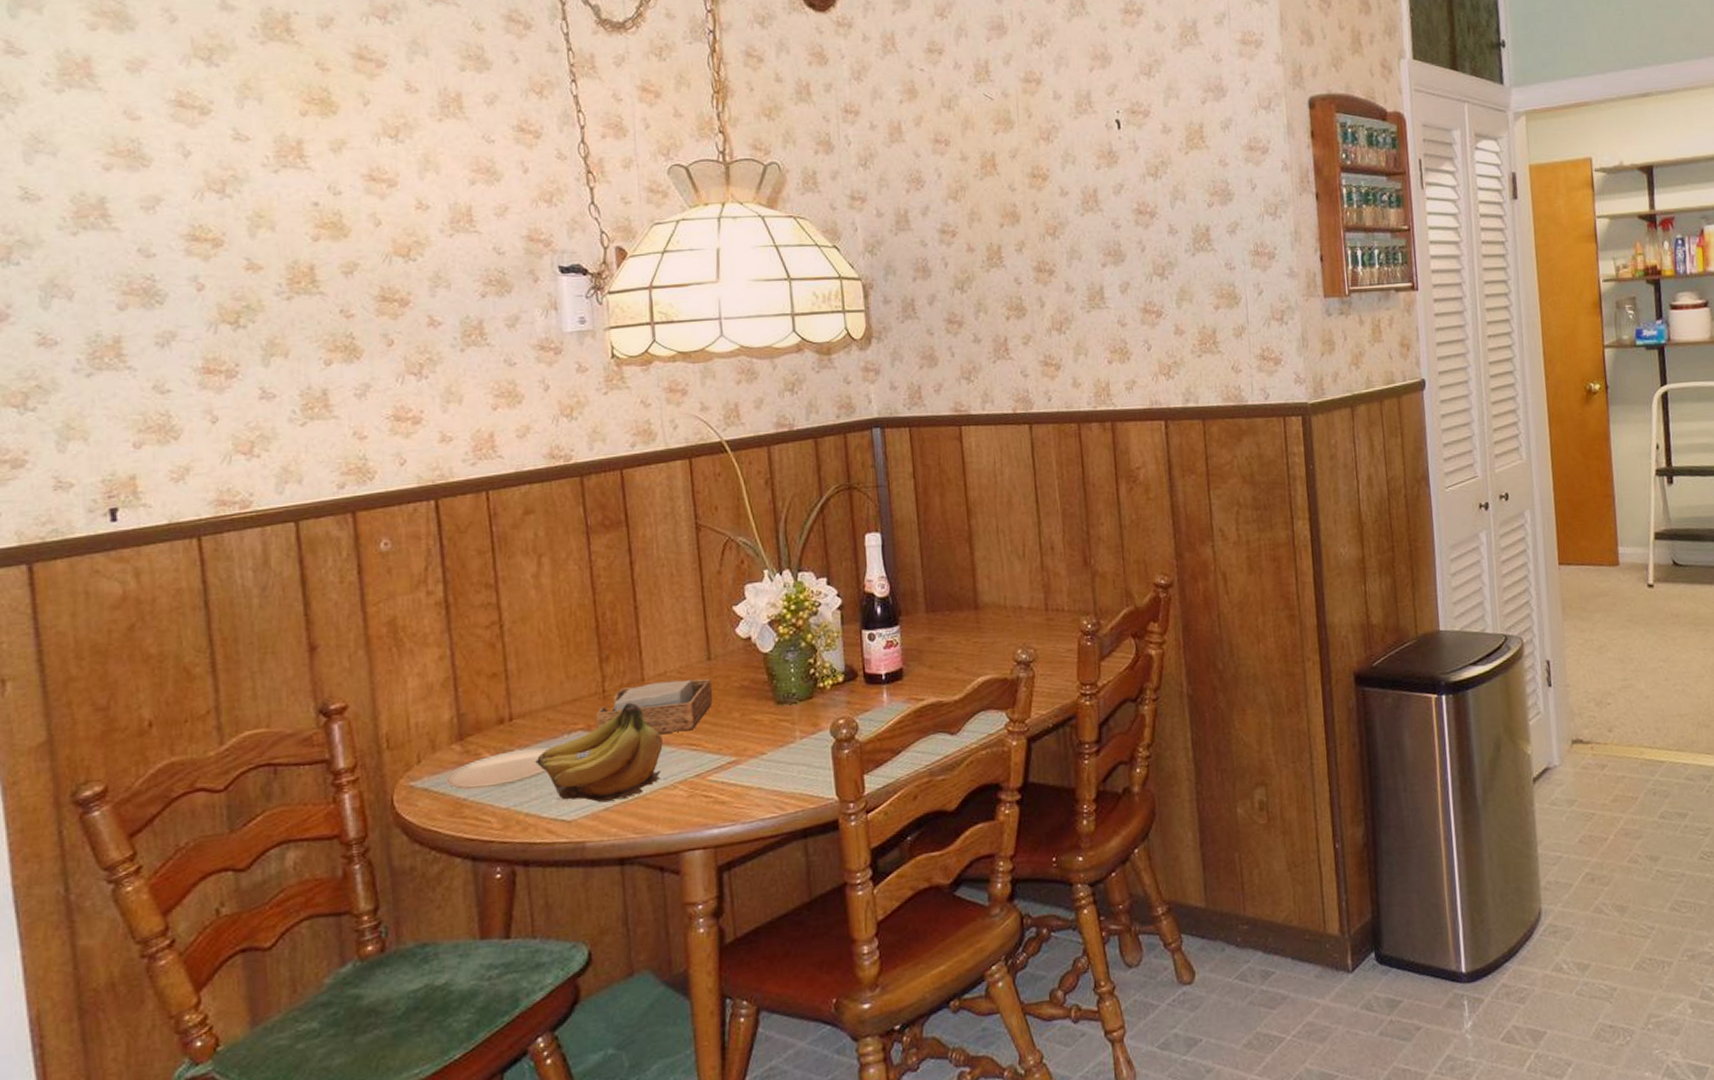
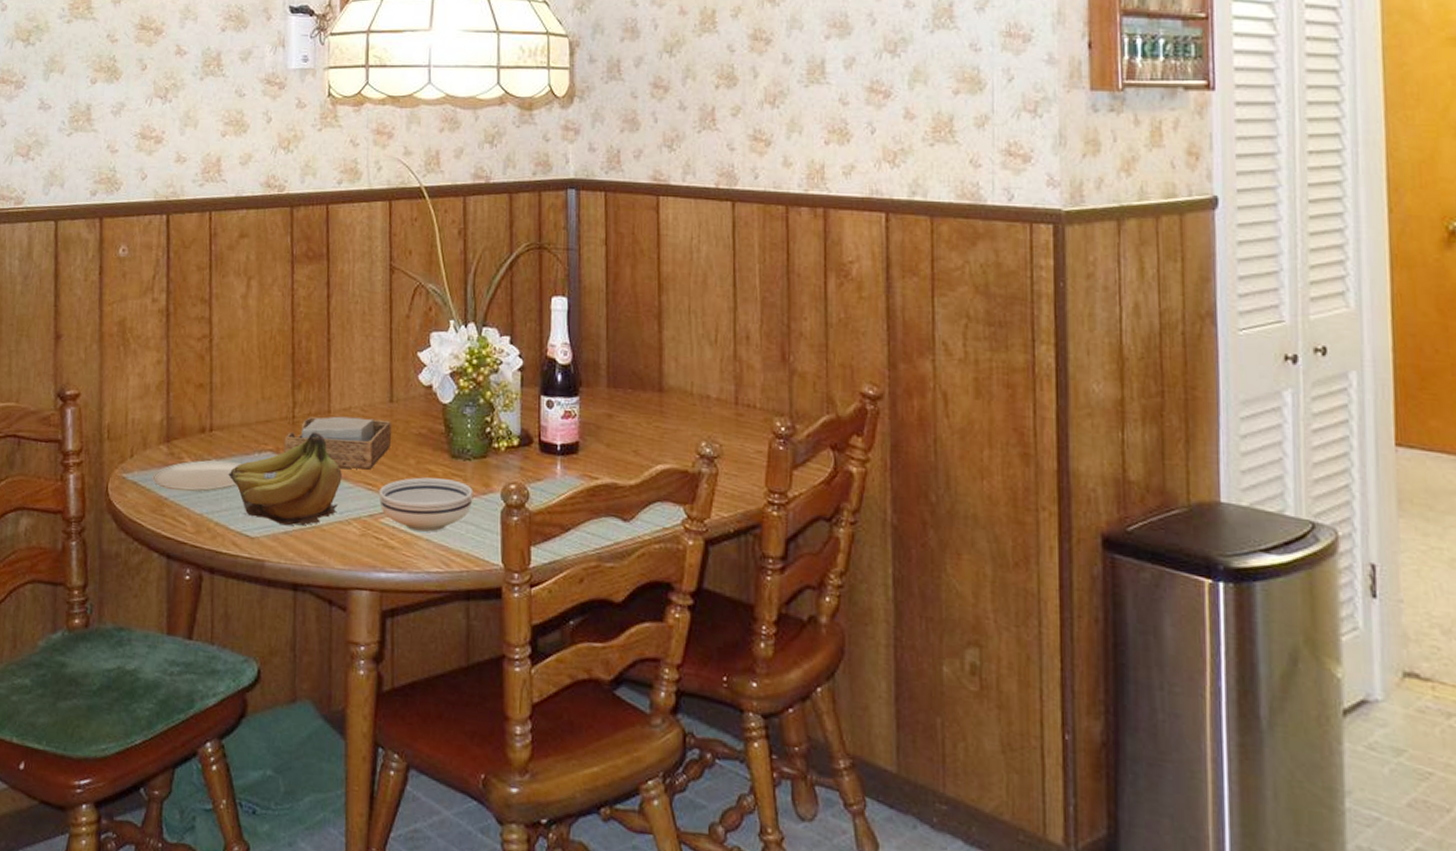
bowl: none [703,725,803,782] -> present [378,477,474,532]

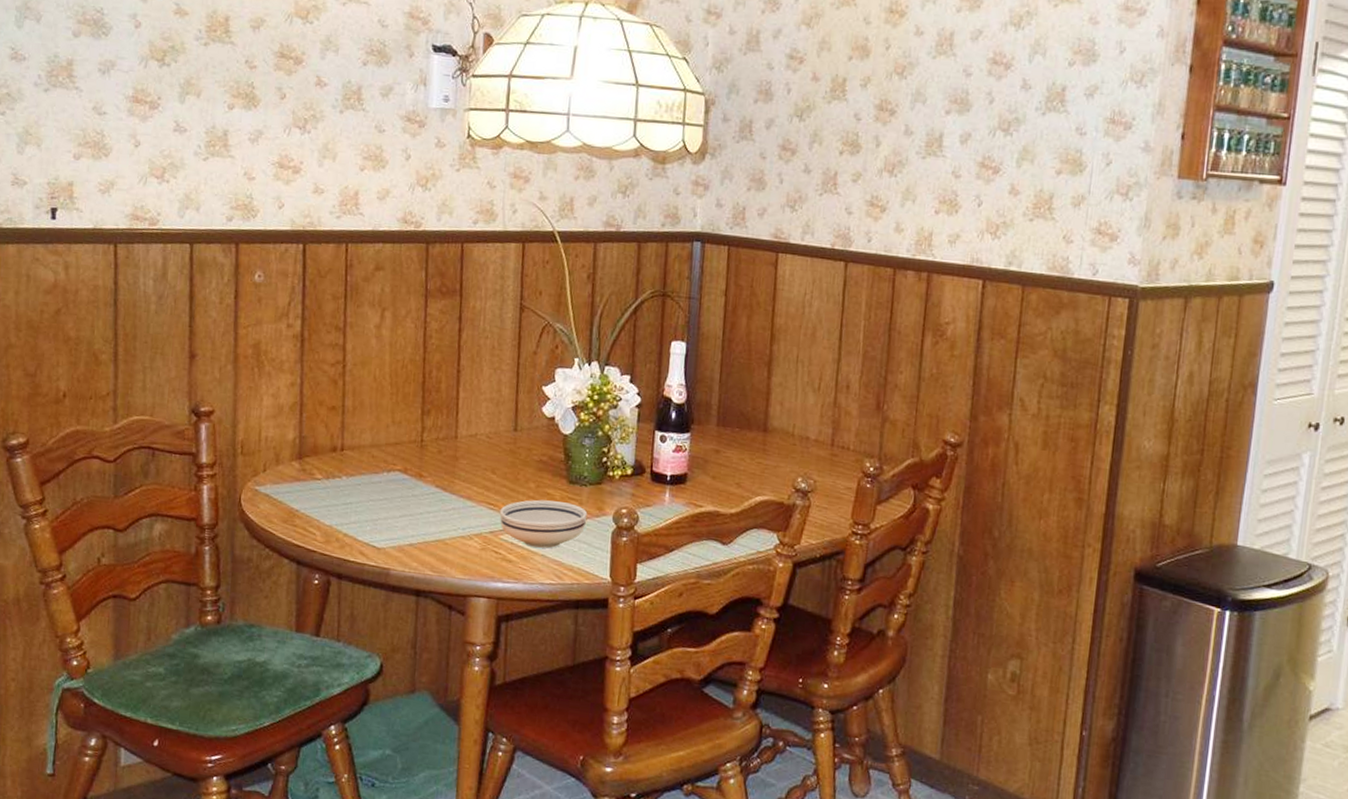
plate: present [152,460,242,492] -> none [284,477,371,506]
fruit: present [227,431,342,526] -> none [356,455,466,539]
napkin holder: present [283,416,392,470] -> none [411,441,515,491]

